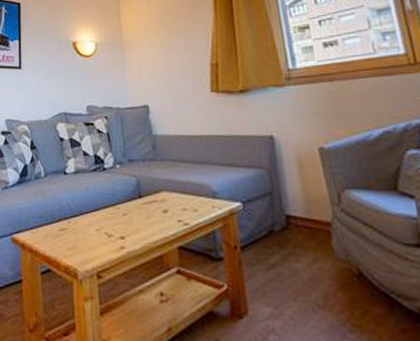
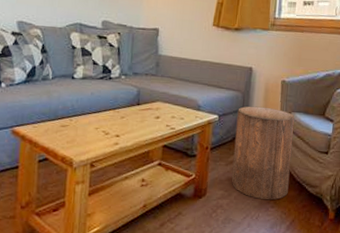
stool: none [266,185,371,322] -> present [231,106,294,200]

